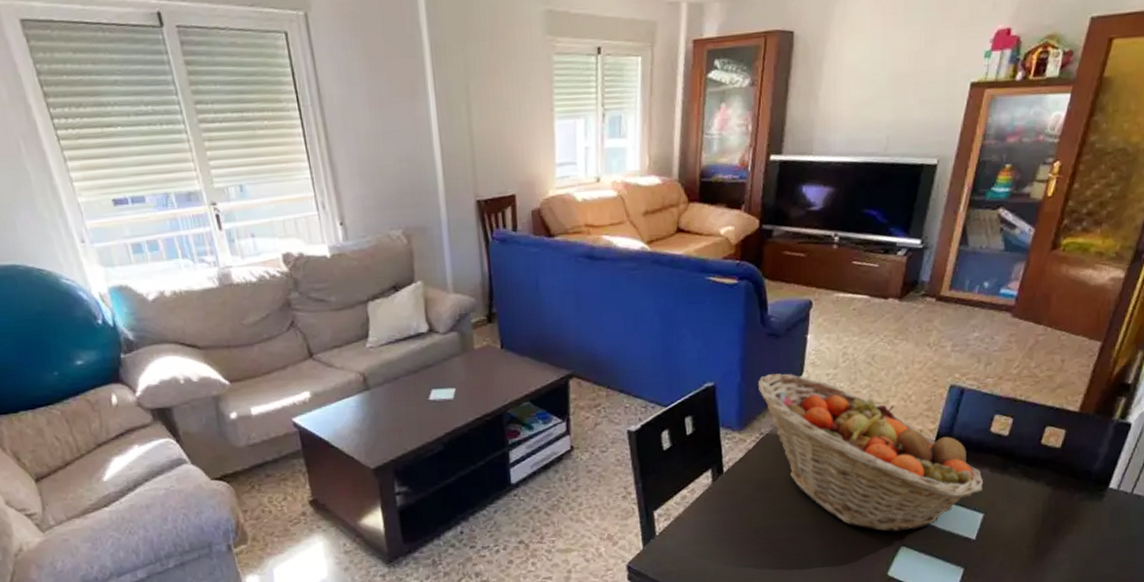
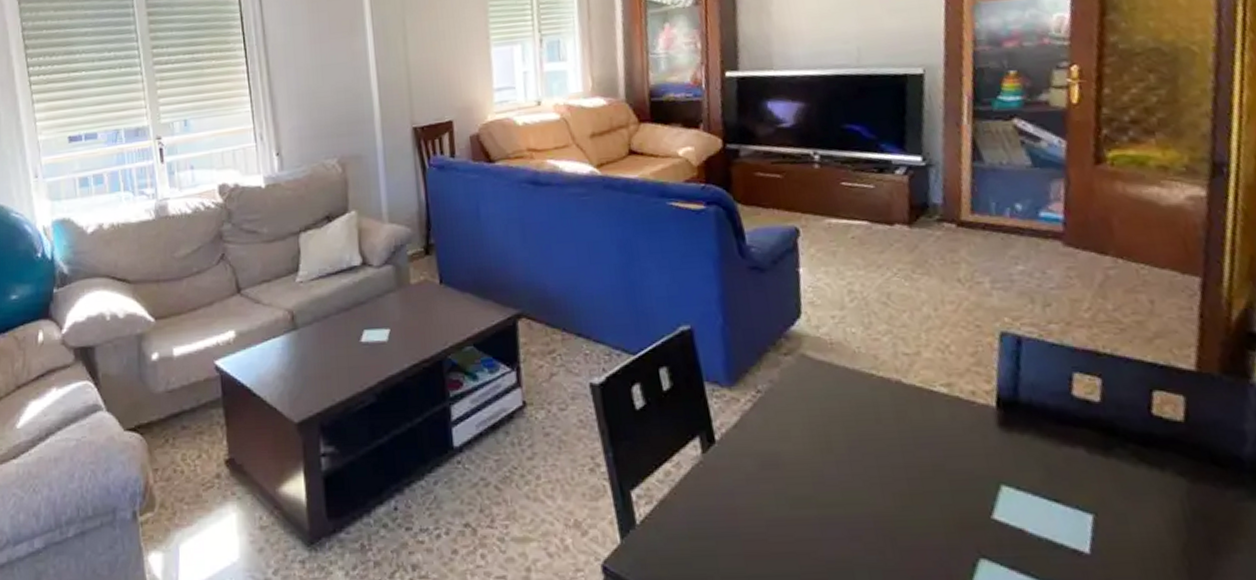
fruit basket: present [758,373,984,532] -> none [745,315,1084,536]

